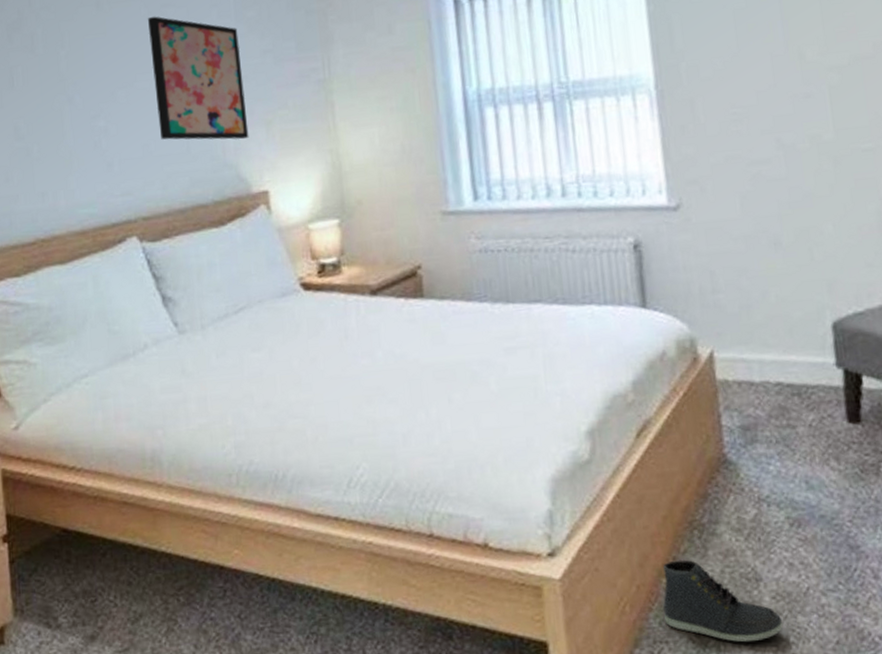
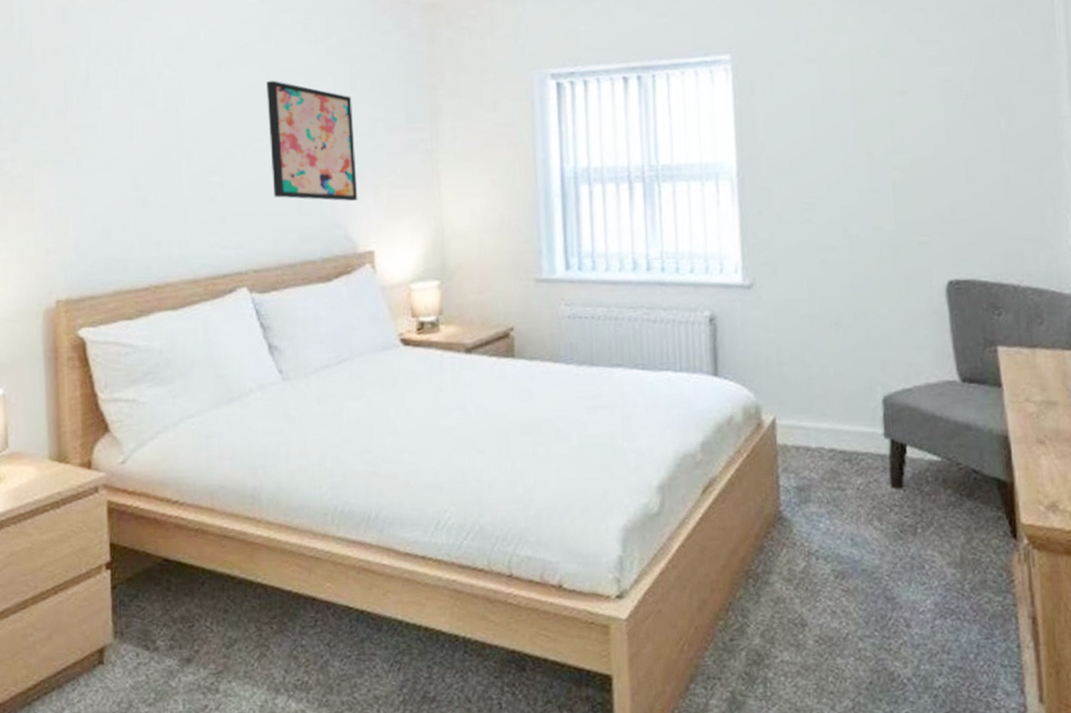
sneaker: present [663,559,784,643] -> none [718,605,824,681]

